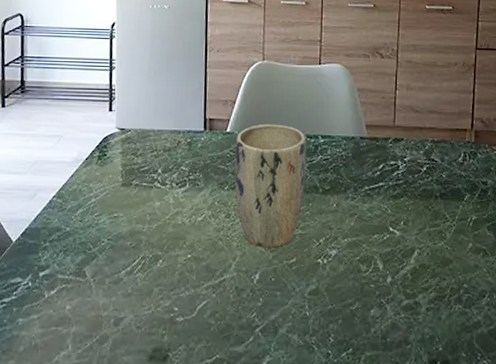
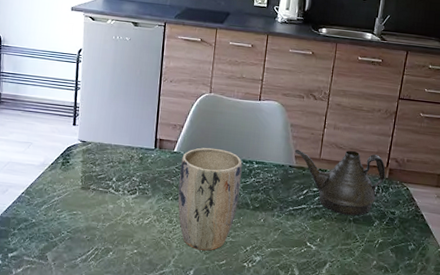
teapot: none [364,114,471,190] -> present [294,150,386,216]

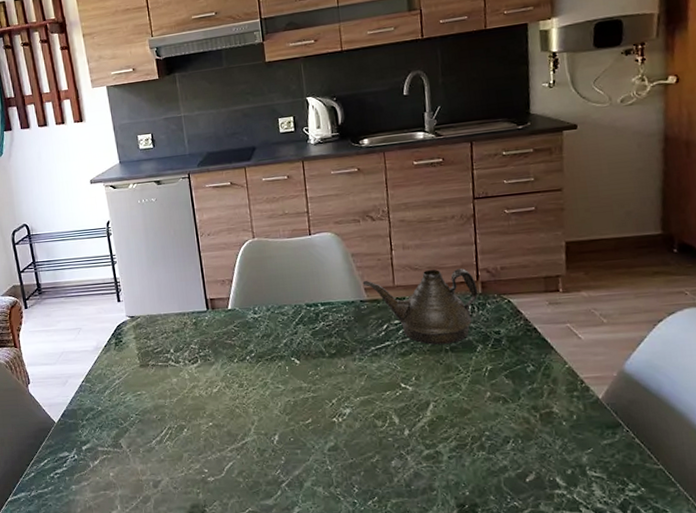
plant pot: present [178,147,242,251] -> none [238,297,312,412]

